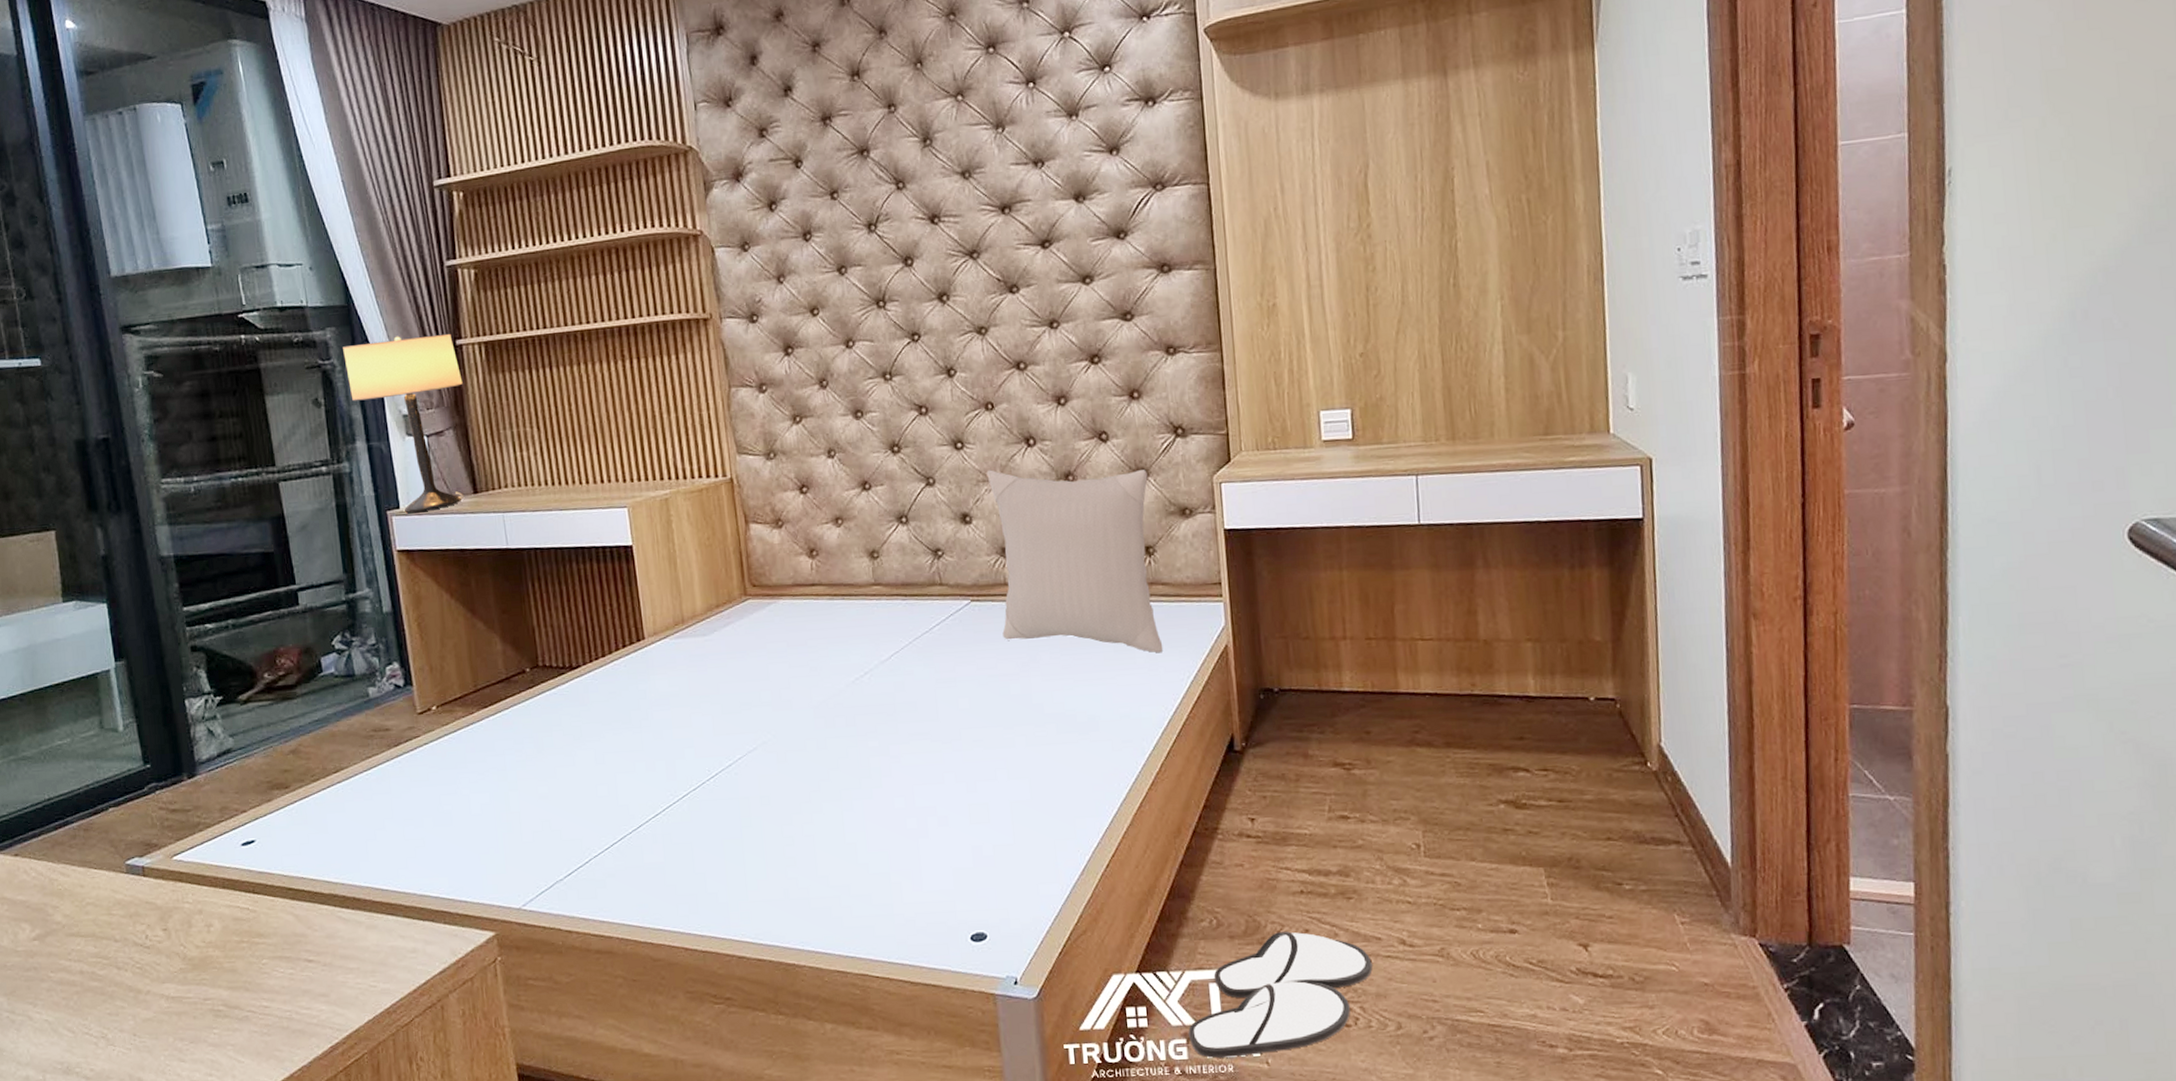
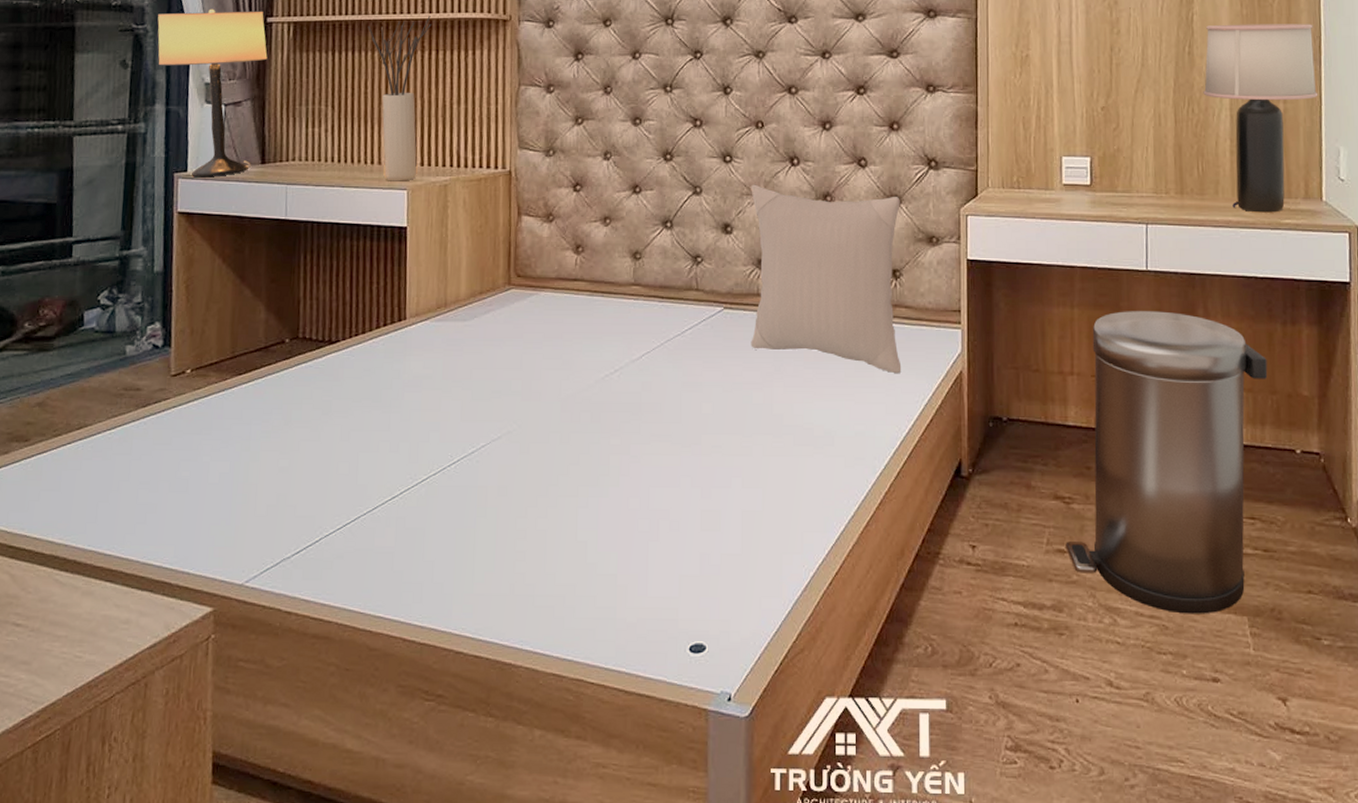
vase: none [562,322,635,500] -> present [367,16,431,181]
slippers: present [1188,931,1373,1058] -> none [896,664,1079,794]
pedal bin: none [1348,565,1556,870] -> present [1065,311,1268,614]
table lamp: none [1472,239,1602,453] -> present [1203,24,1319,213]

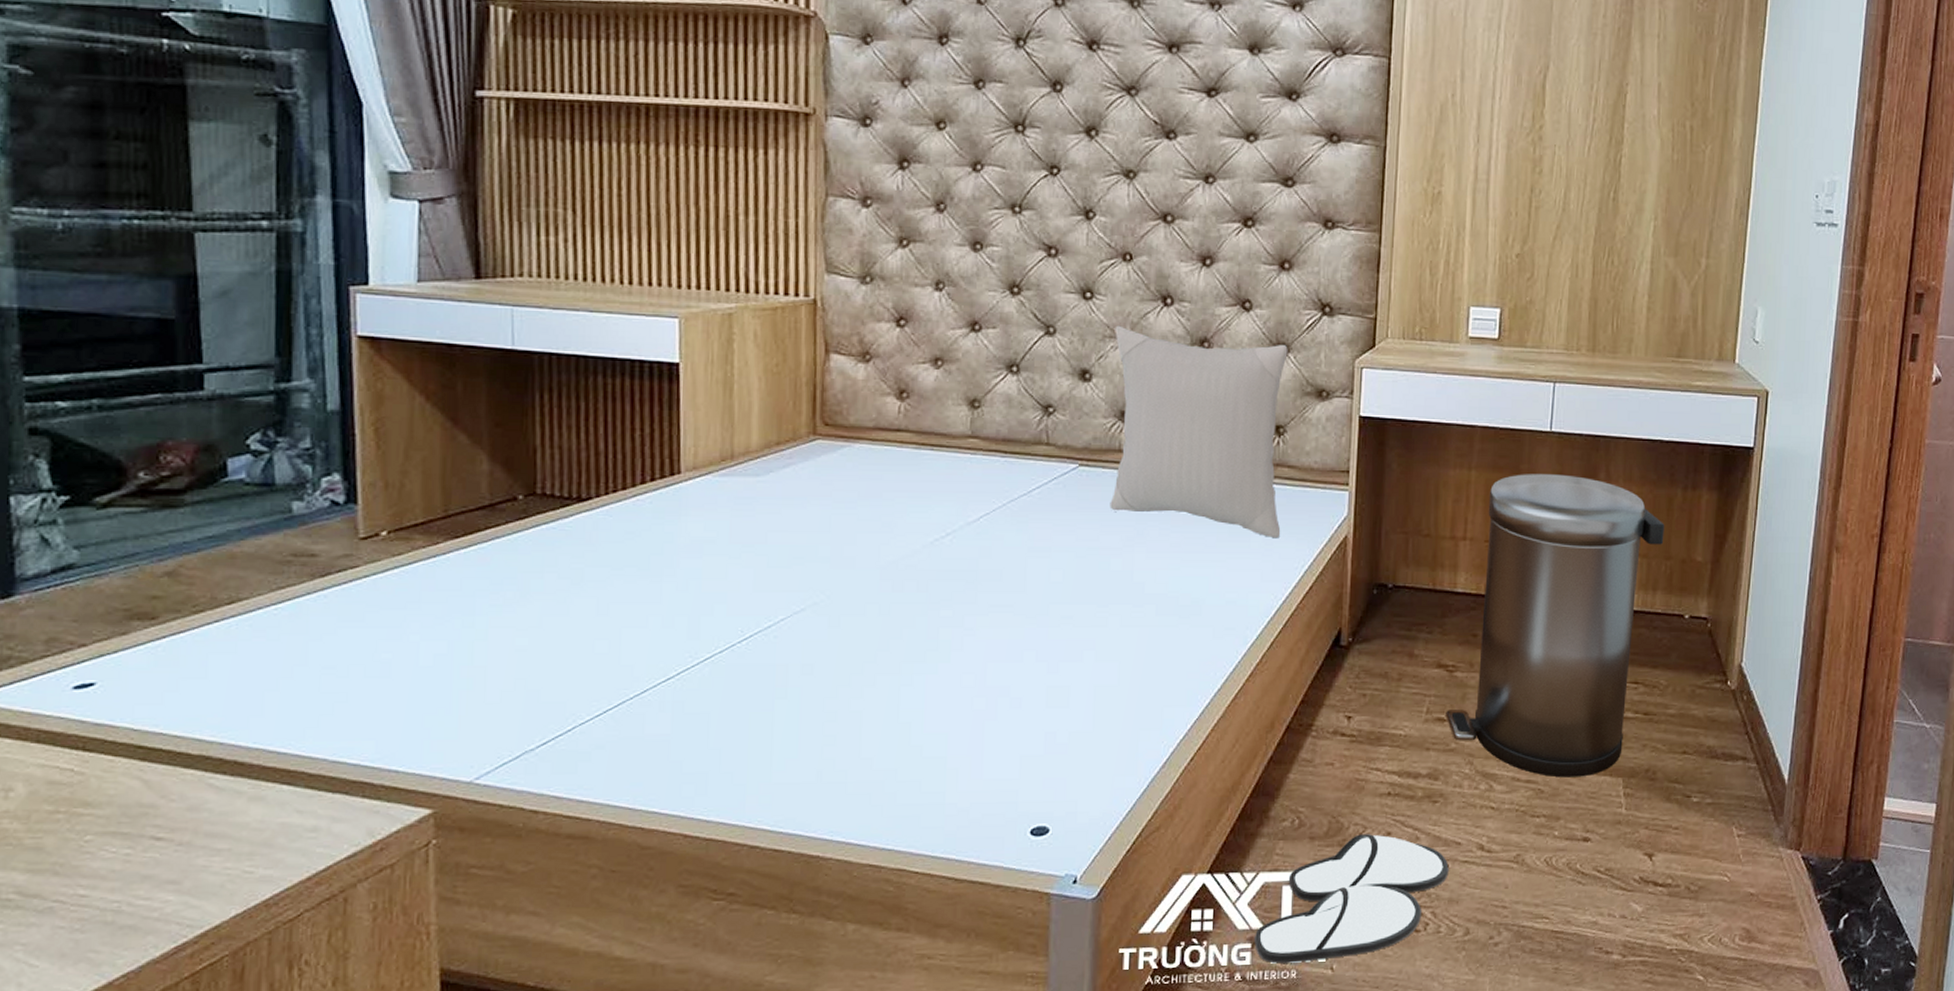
table lamp: present [157,9,268,178] -> none [313,73,478,293]
vase: present [367,16,431,181] -> none [619,102,708,307]
slippers: none [896,664,1079,794] -> present [1255,834,1449,964]
table lamp: present [1203,24,1319,213] -> none [1625,169,1744,374]

